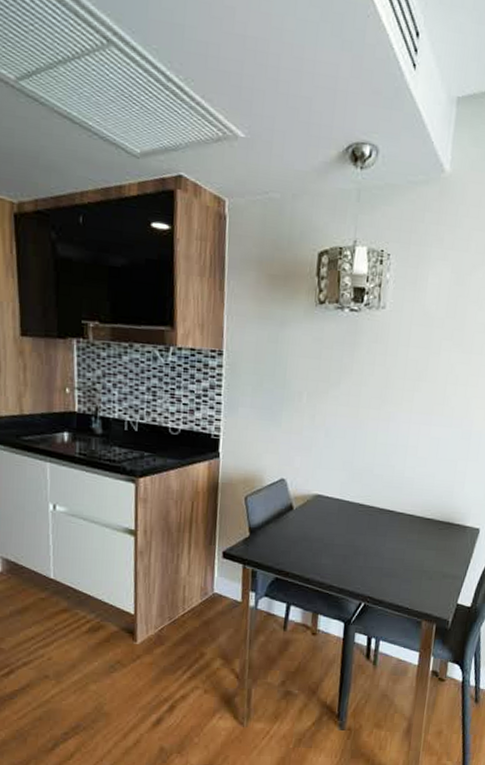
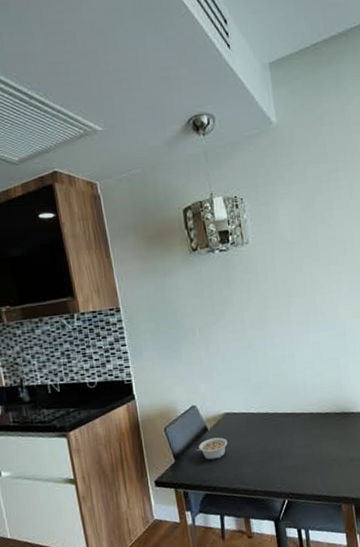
legume: none [275,518,312,543] -> present [195,437,228,460]

